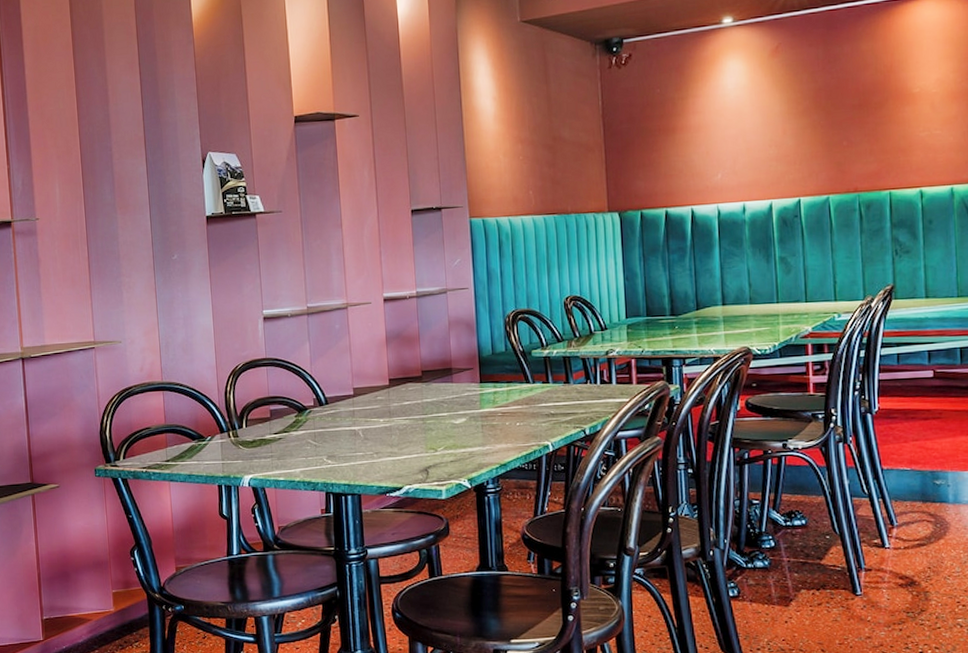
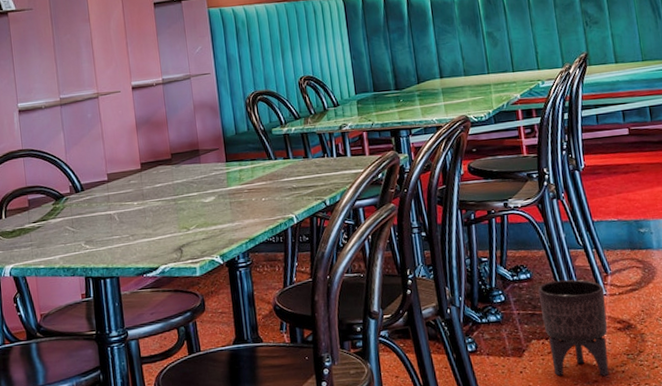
planter: none [812,529,888,633] -> present [537,279,609,376]

